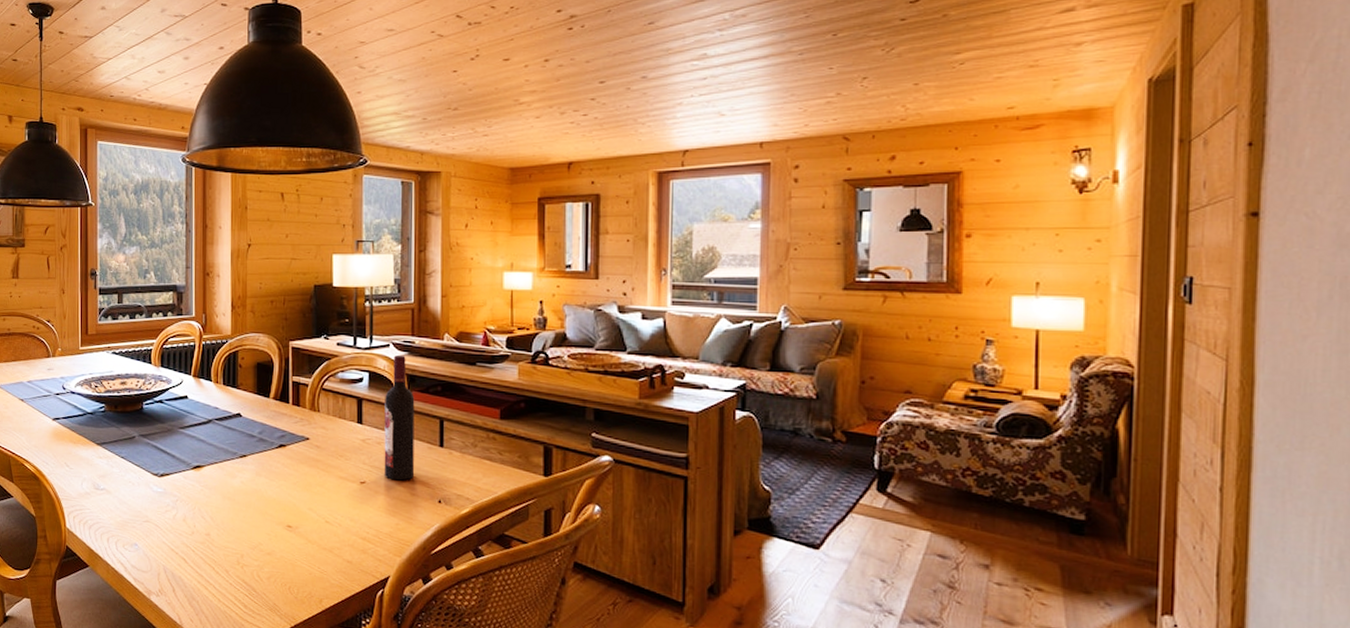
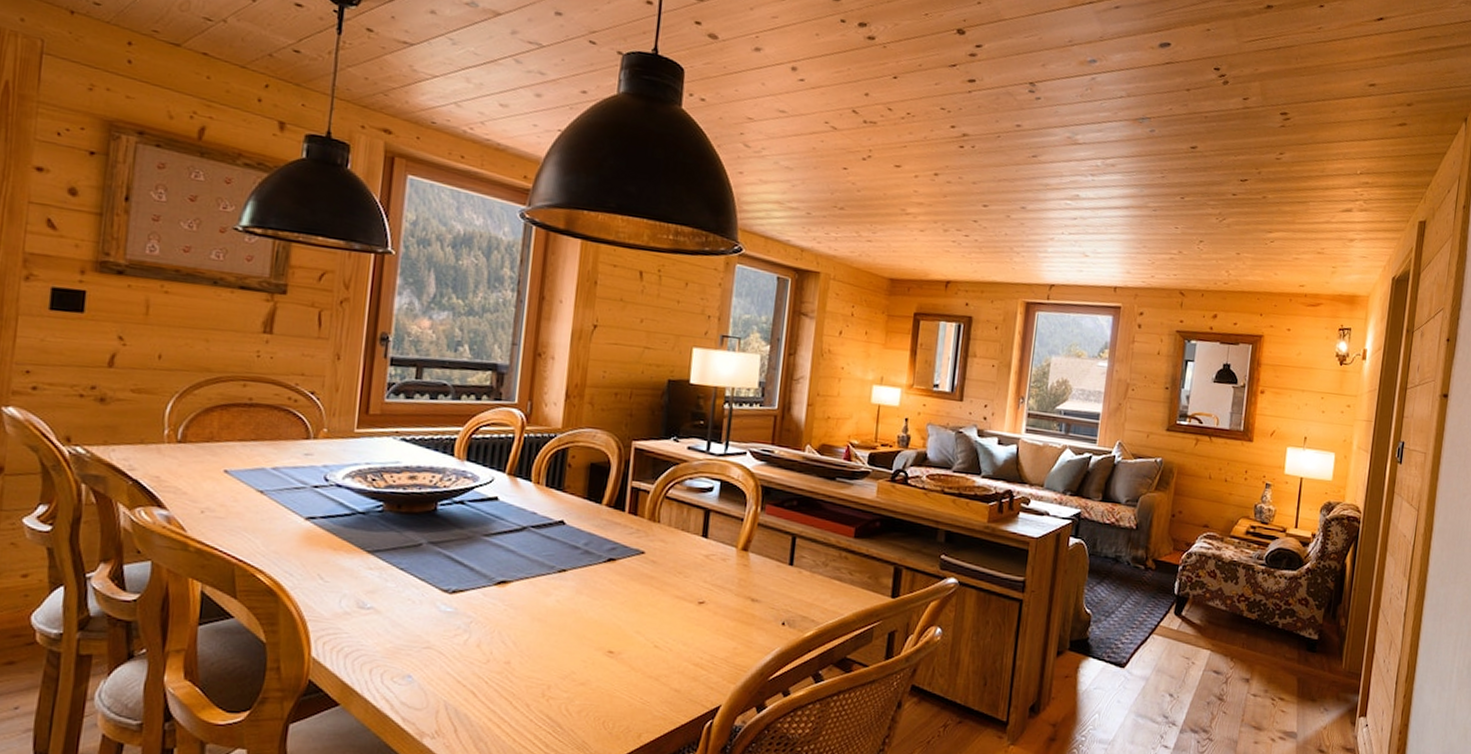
wine bottle: present [384,355,415,481] -> none [726,464,768,601]

